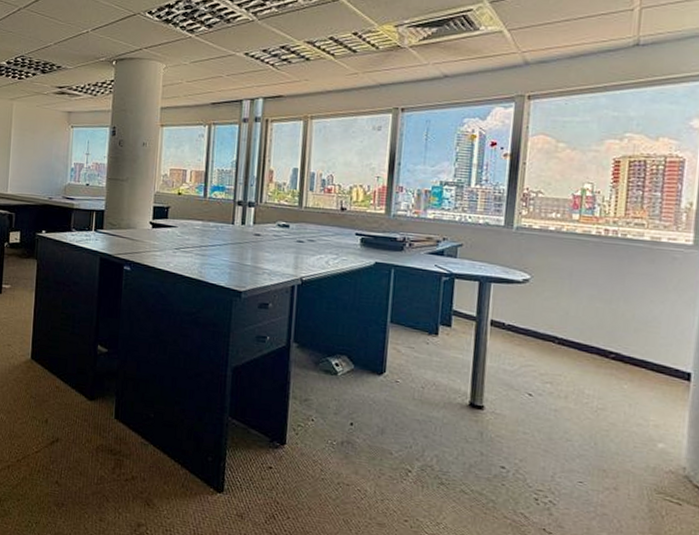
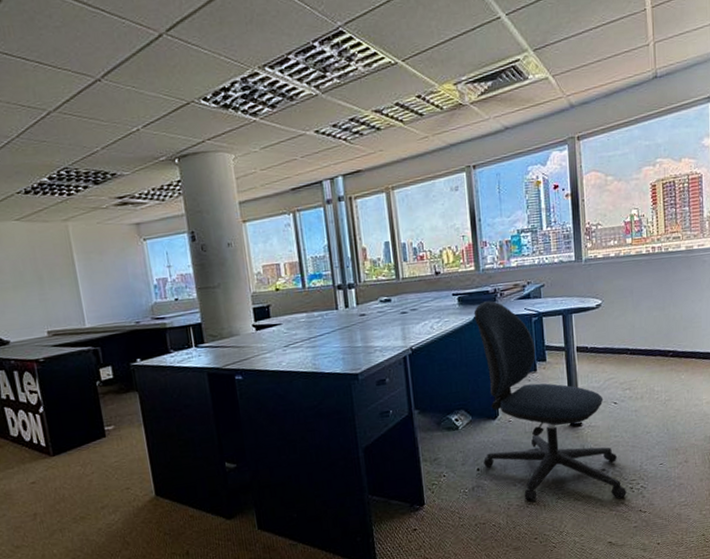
office chair: none [359,248,529,508] -> present [473,300,627,502]

